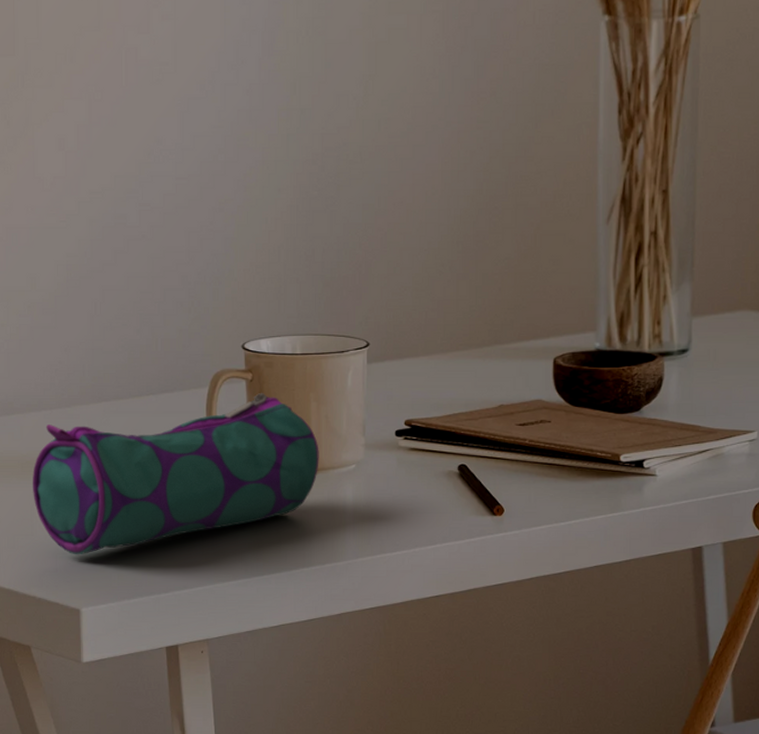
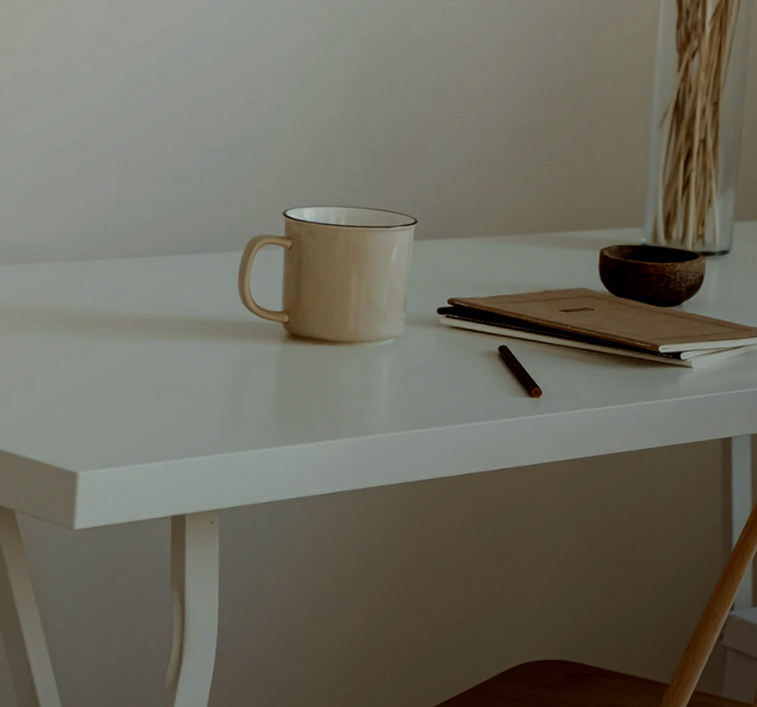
pencil case: present [32,392,319,555] -> none [34,260,357,416]

